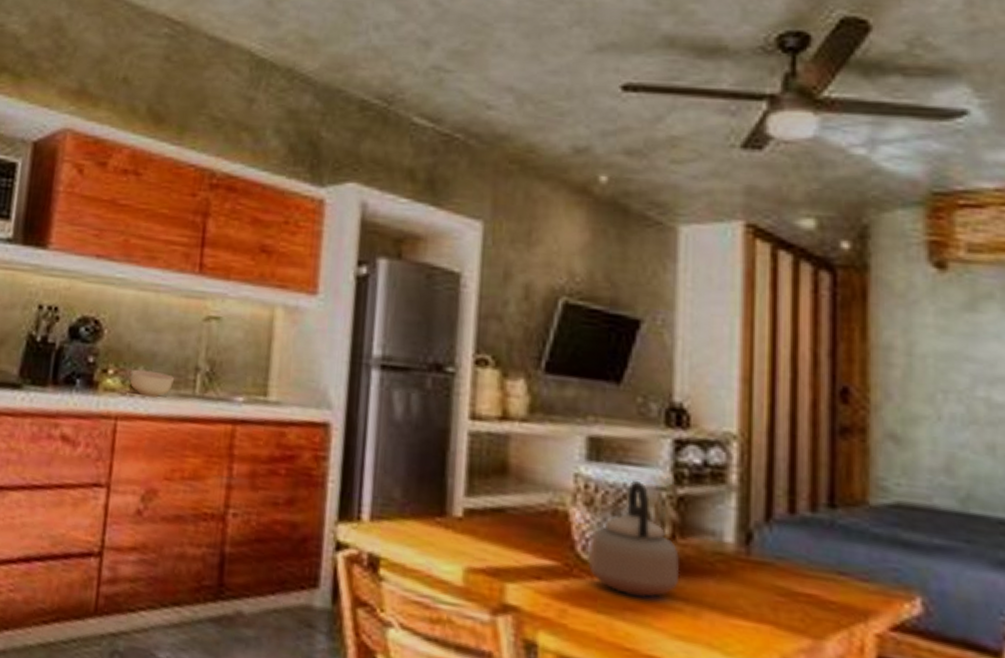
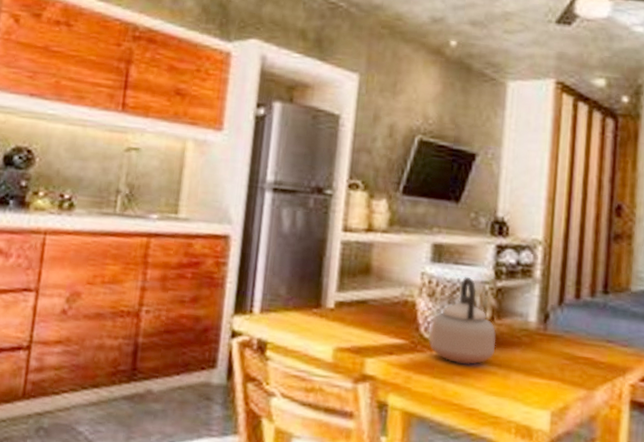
bowl: present [129,369,175,398] -> none [58,192,98,216]

